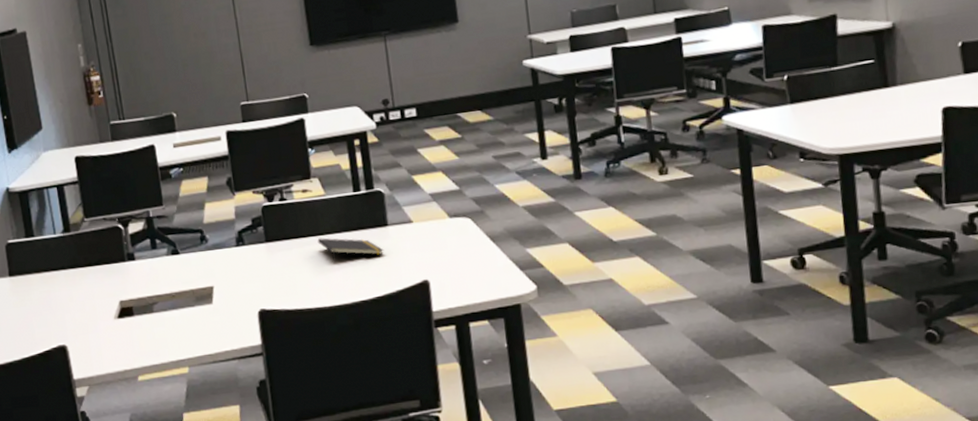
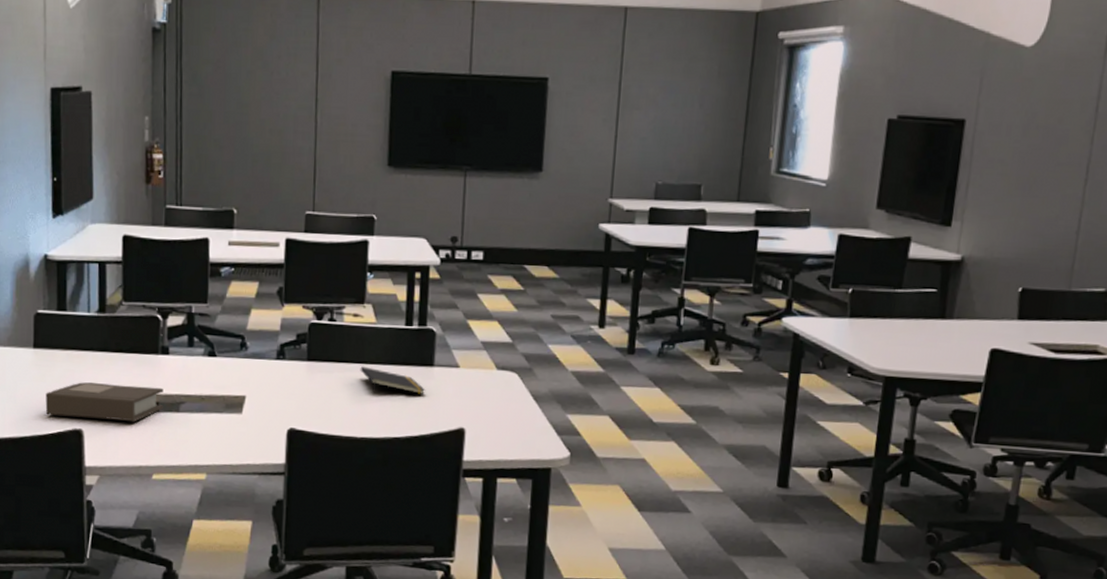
book: none [27,292,139,337] -> present [45,382,164,423]

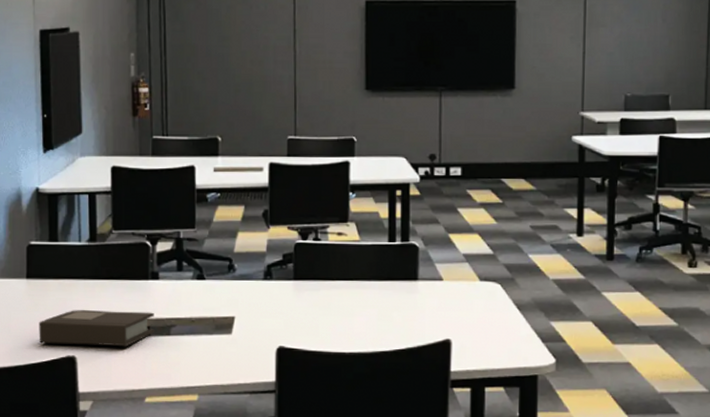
notepad: present [360,366,426,395] -> none [346,283,411,310]

